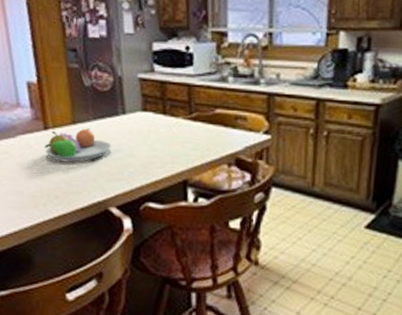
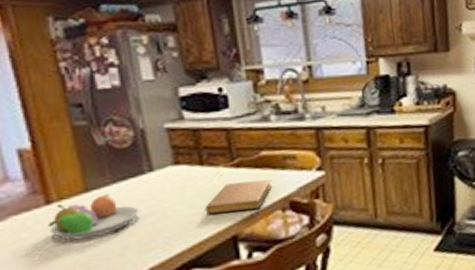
notebook: none [163,134,222,160] -> present [205,180,272,214]

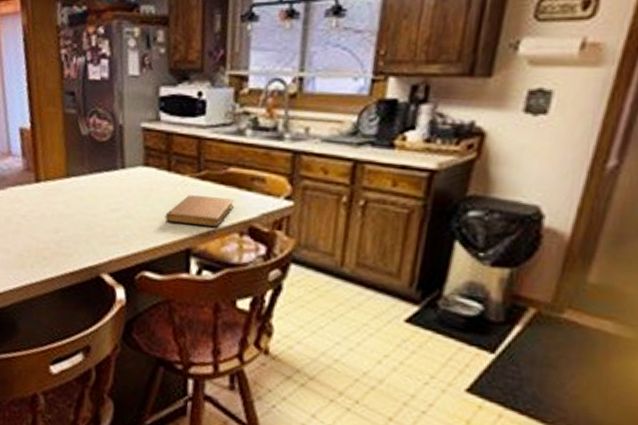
fruit bowl: present [48,194,139,241] -> none [34,183,108,221]

